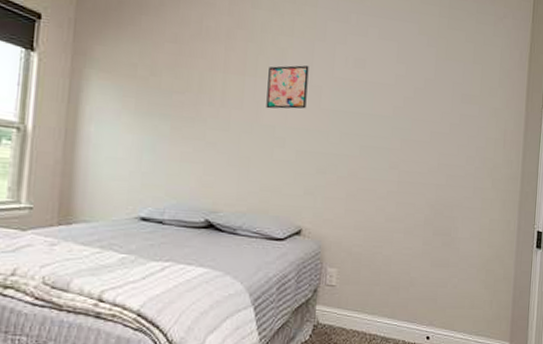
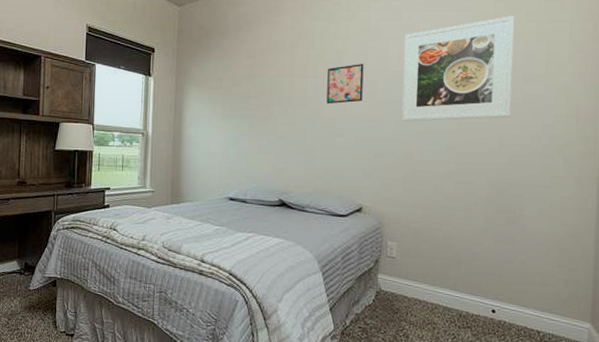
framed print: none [346,33,456,137] -> present [401,16,515,121]

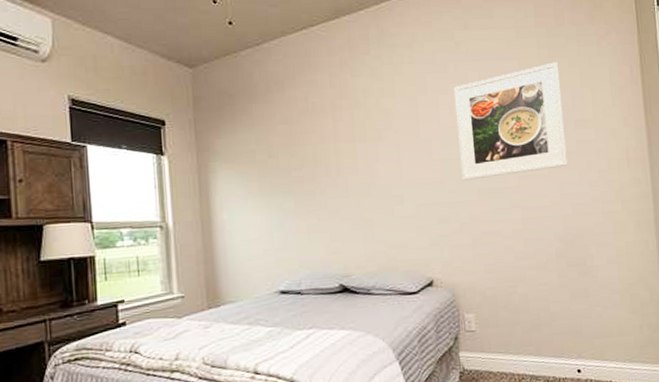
wall art: present [326,64,364,104] -> none [377,122,418,170]

